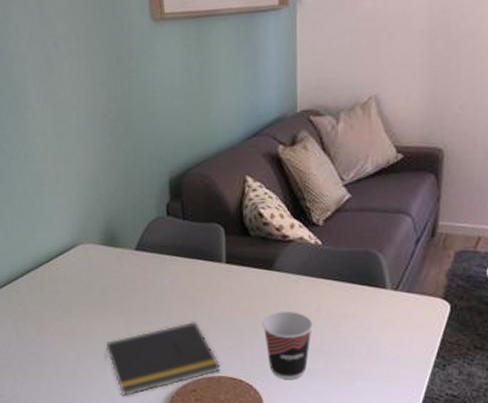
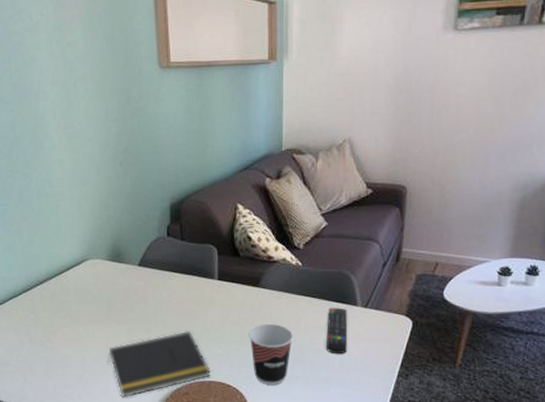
remote control: none [350,291,376,344] -> present [325,307,348,354]

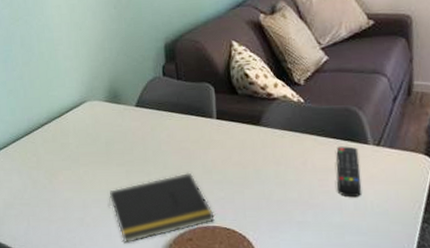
cup: present [248,323,293,385] -> none [252,164,300,231]

